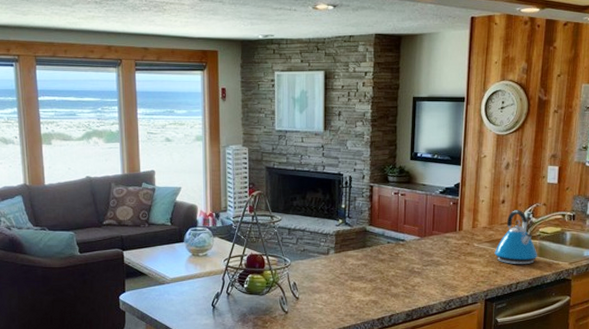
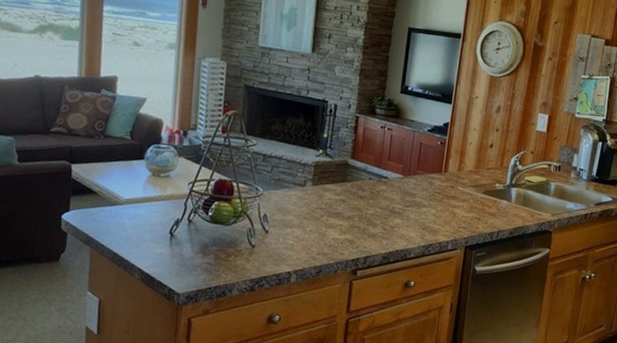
kettle: present [494,209,538,265] -> none [478,154,522,213]

